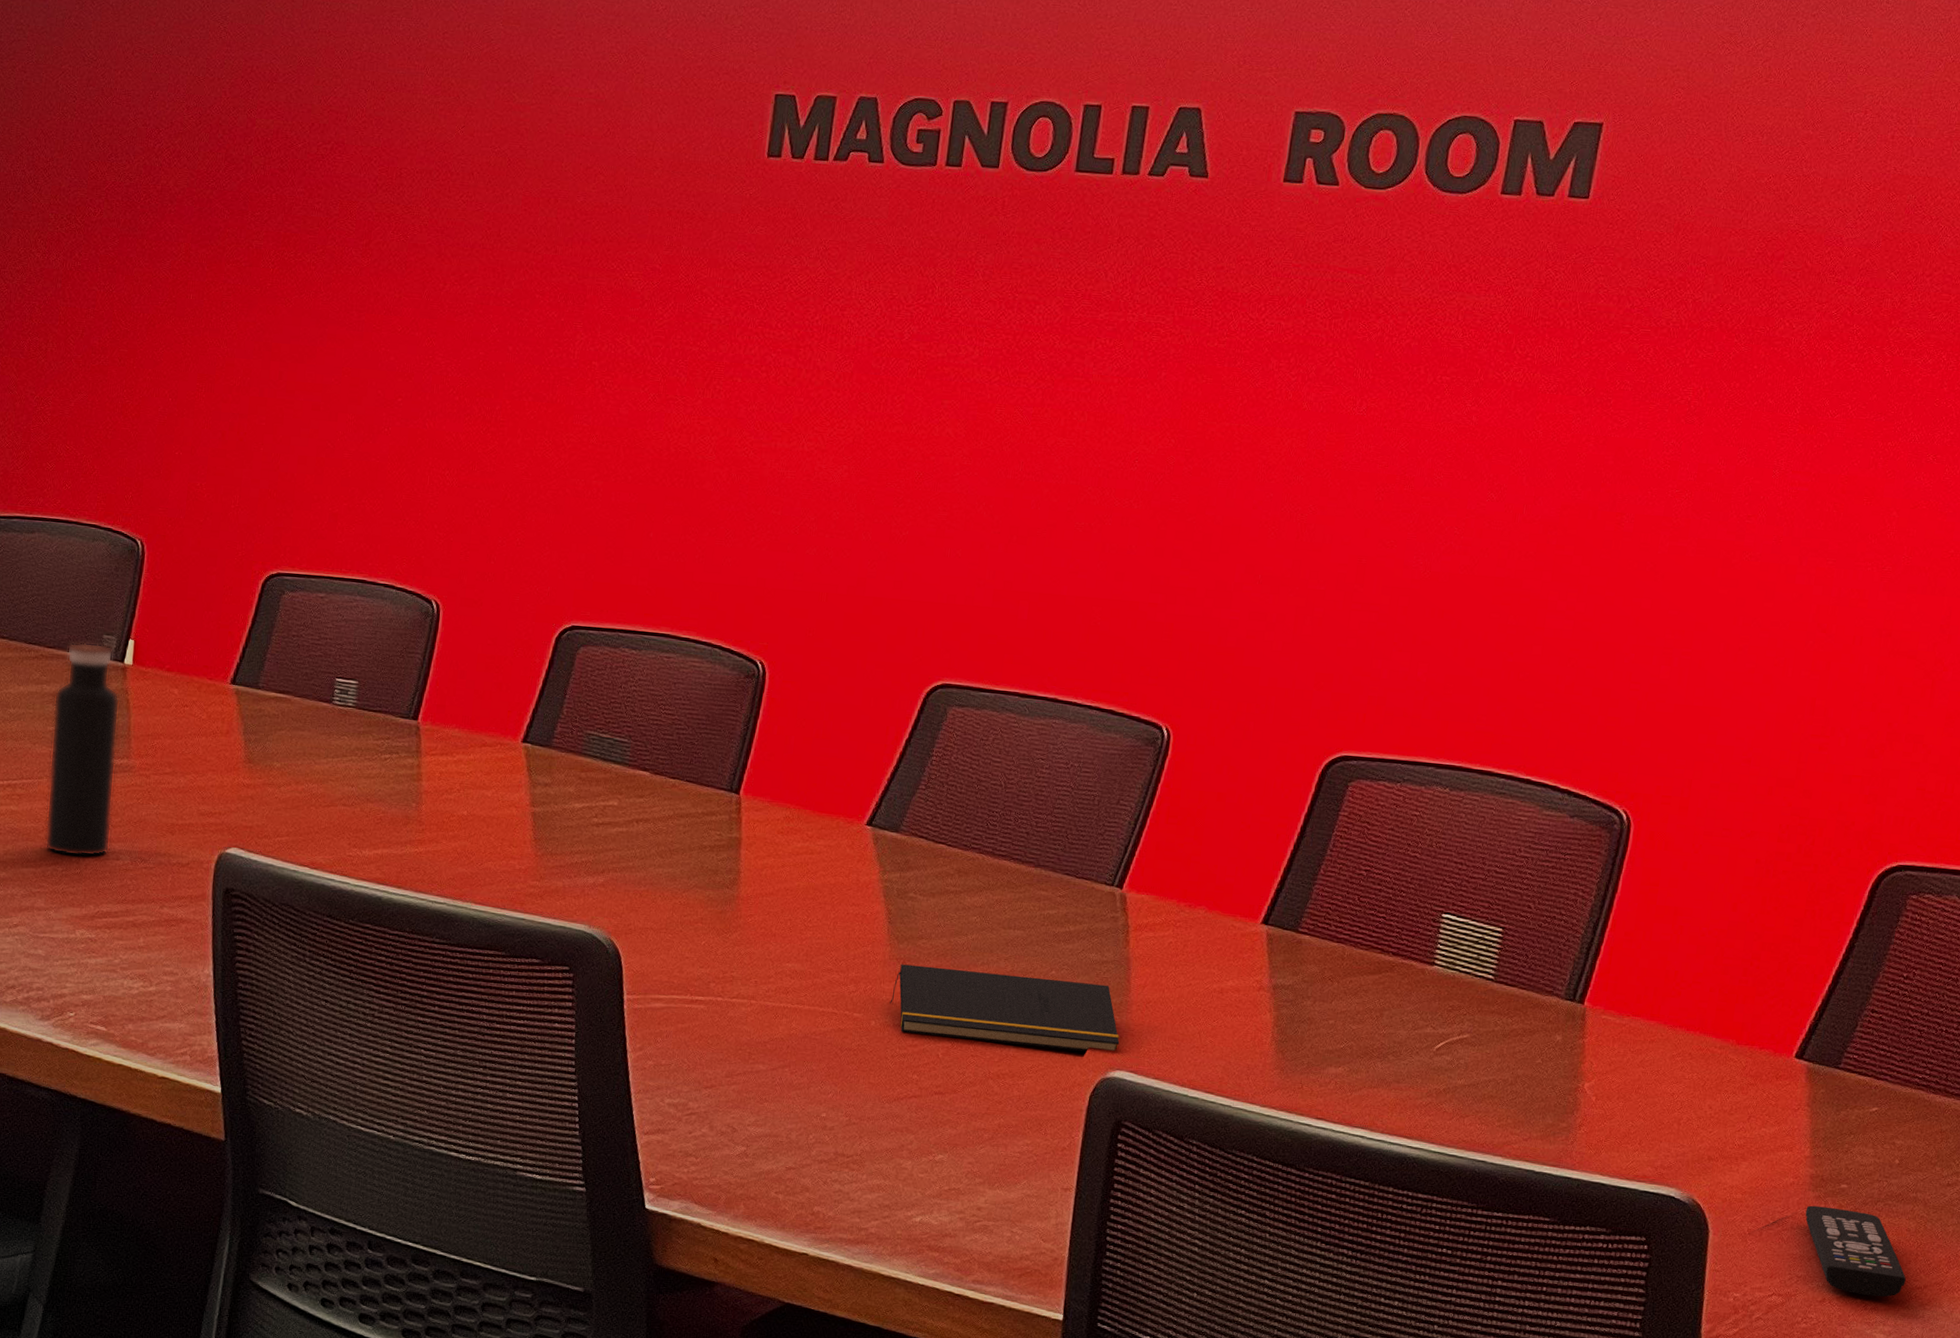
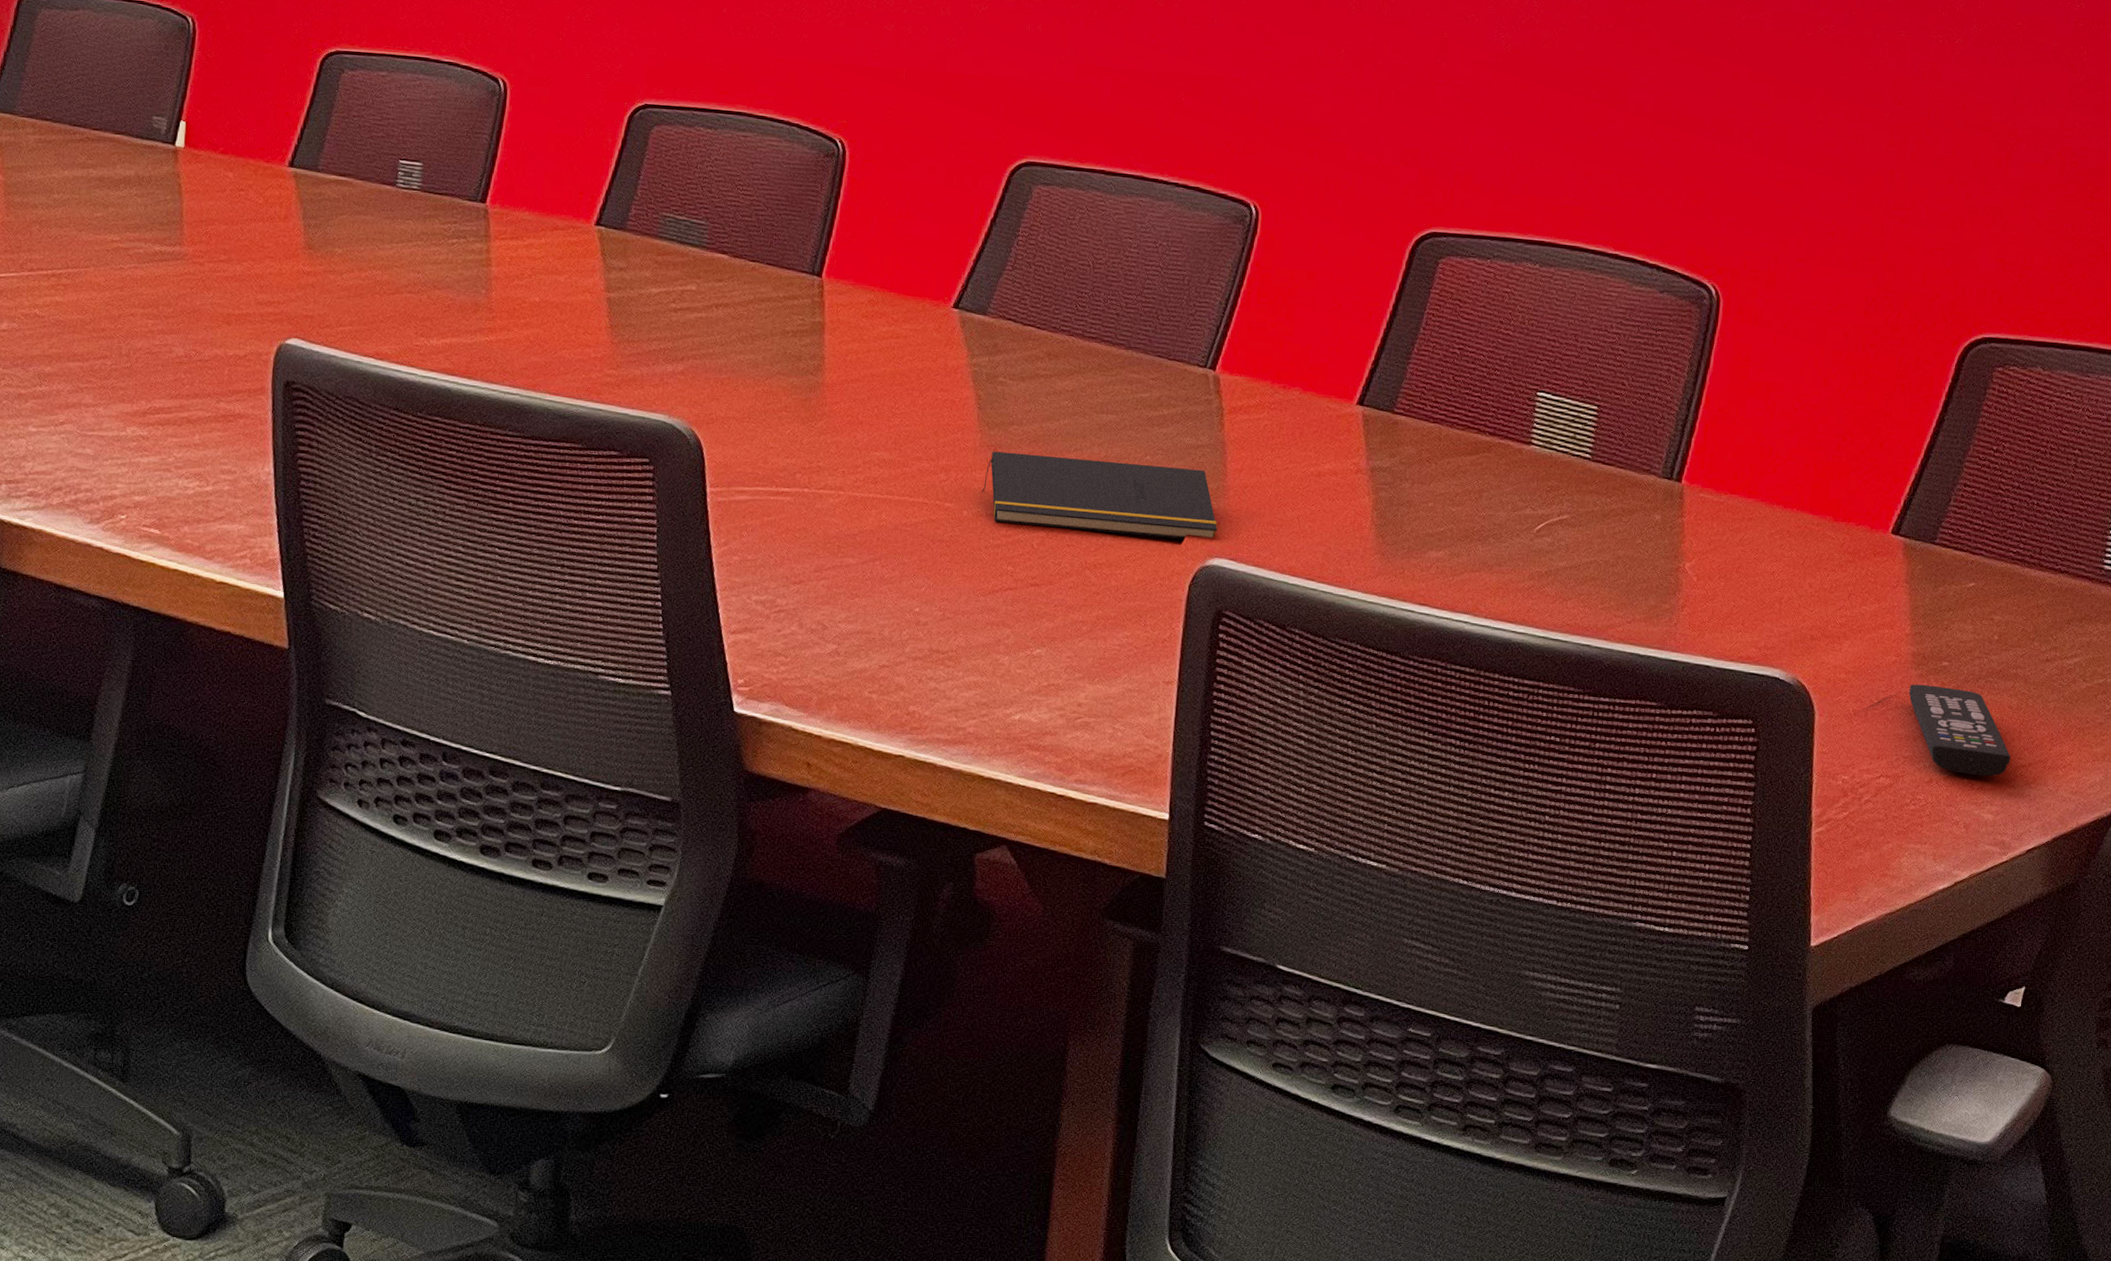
water bottle: present [45,642,120,857] -> none [93,124,172,350]

